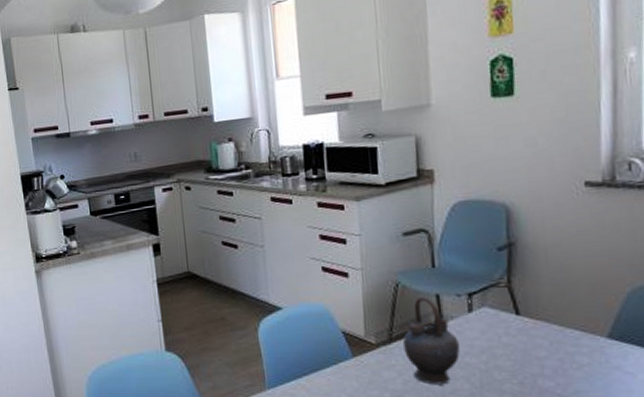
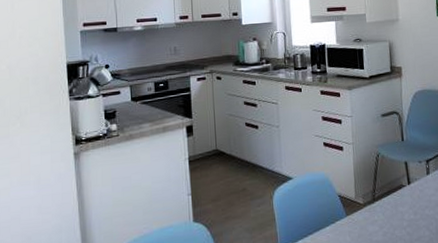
teapot: present [403,296,460,385] -> none [383,163,422,235]

